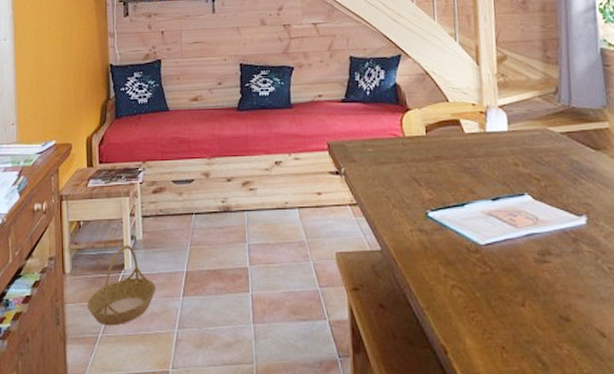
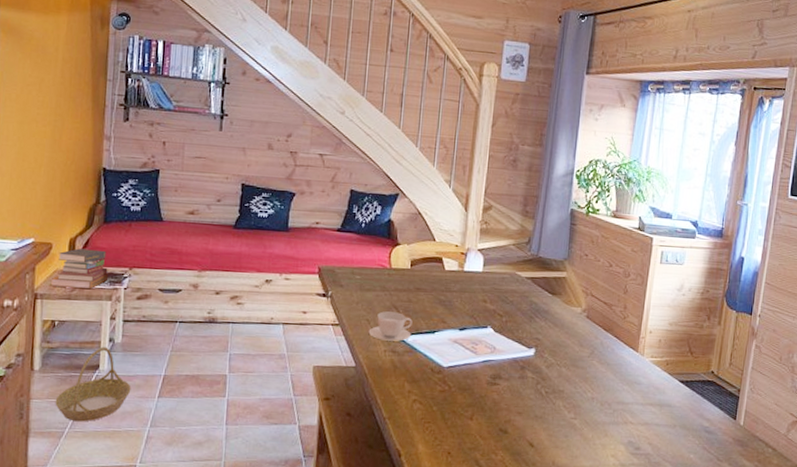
books: none [74,146,125,187] -> present [51,248,109,290]
teacup: none [390,185,438,219] -> present [368,311,413,341]

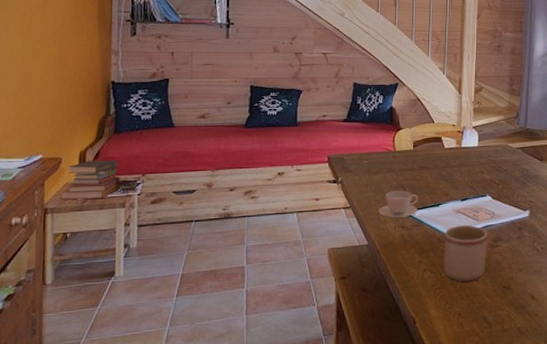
basket: present [55,346,131,422] -> none [69,253,149,331]
mug: none [435,356,486,419] -> present [443,225,487,282]

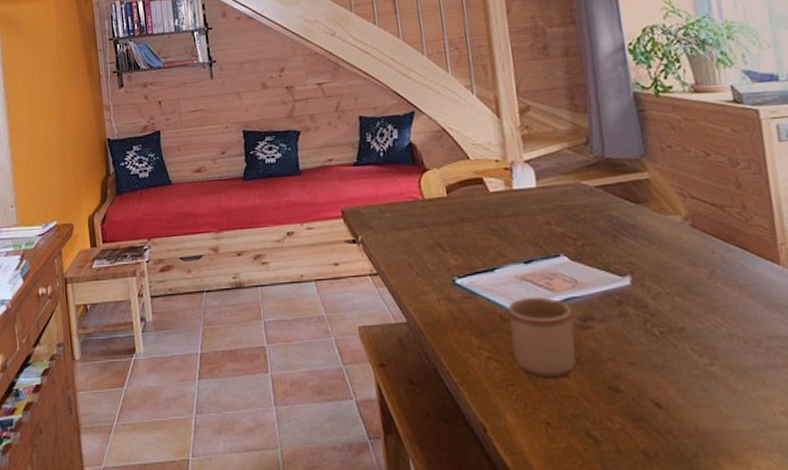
books: present [62,160,122,200] -> none [78,223,130,268]
teacup: present [378,190,418,218] -> none [413,251,466,287]

